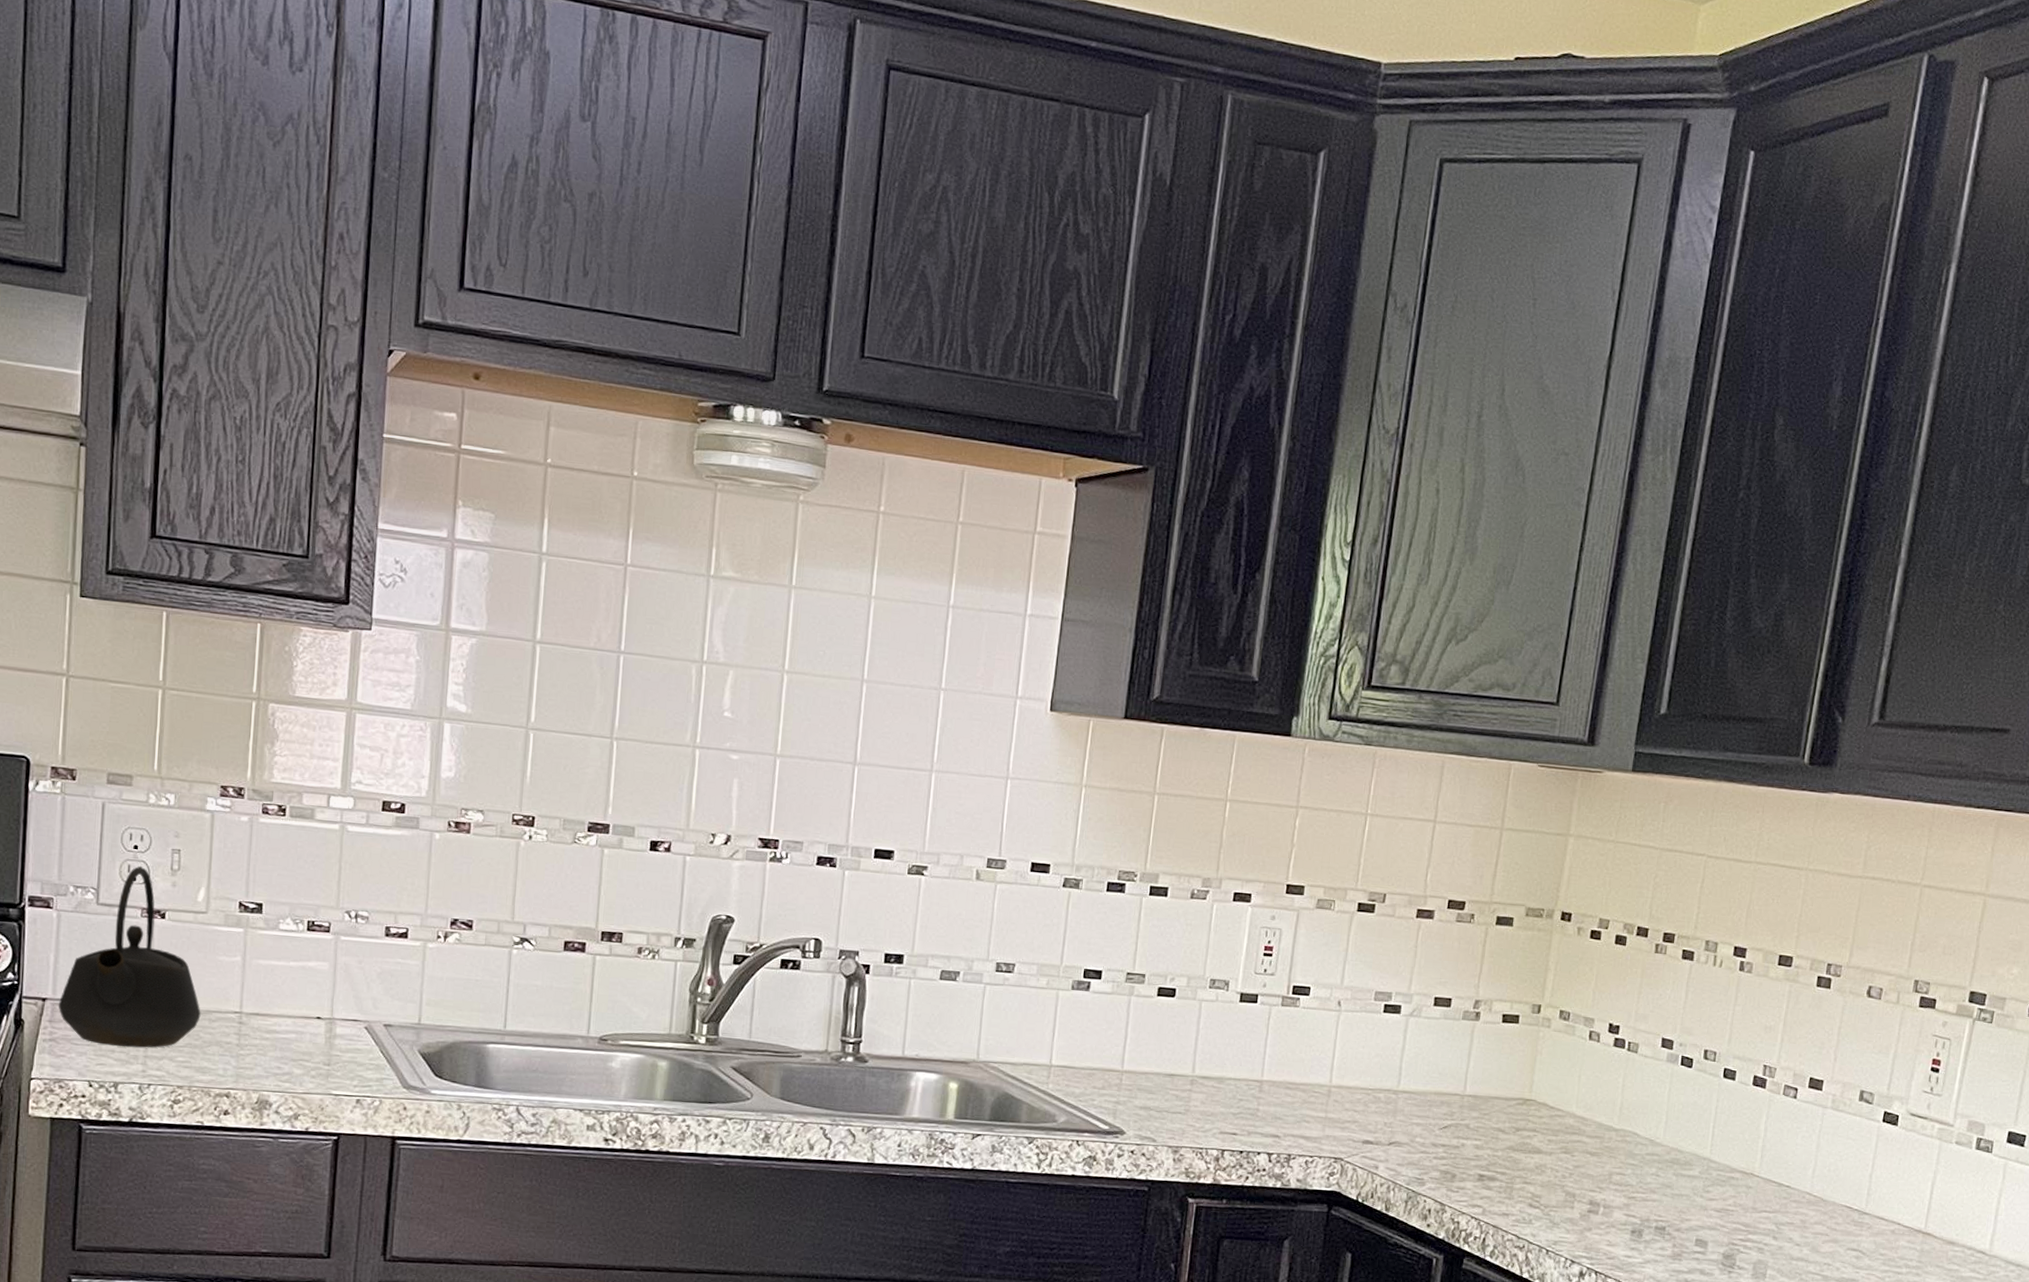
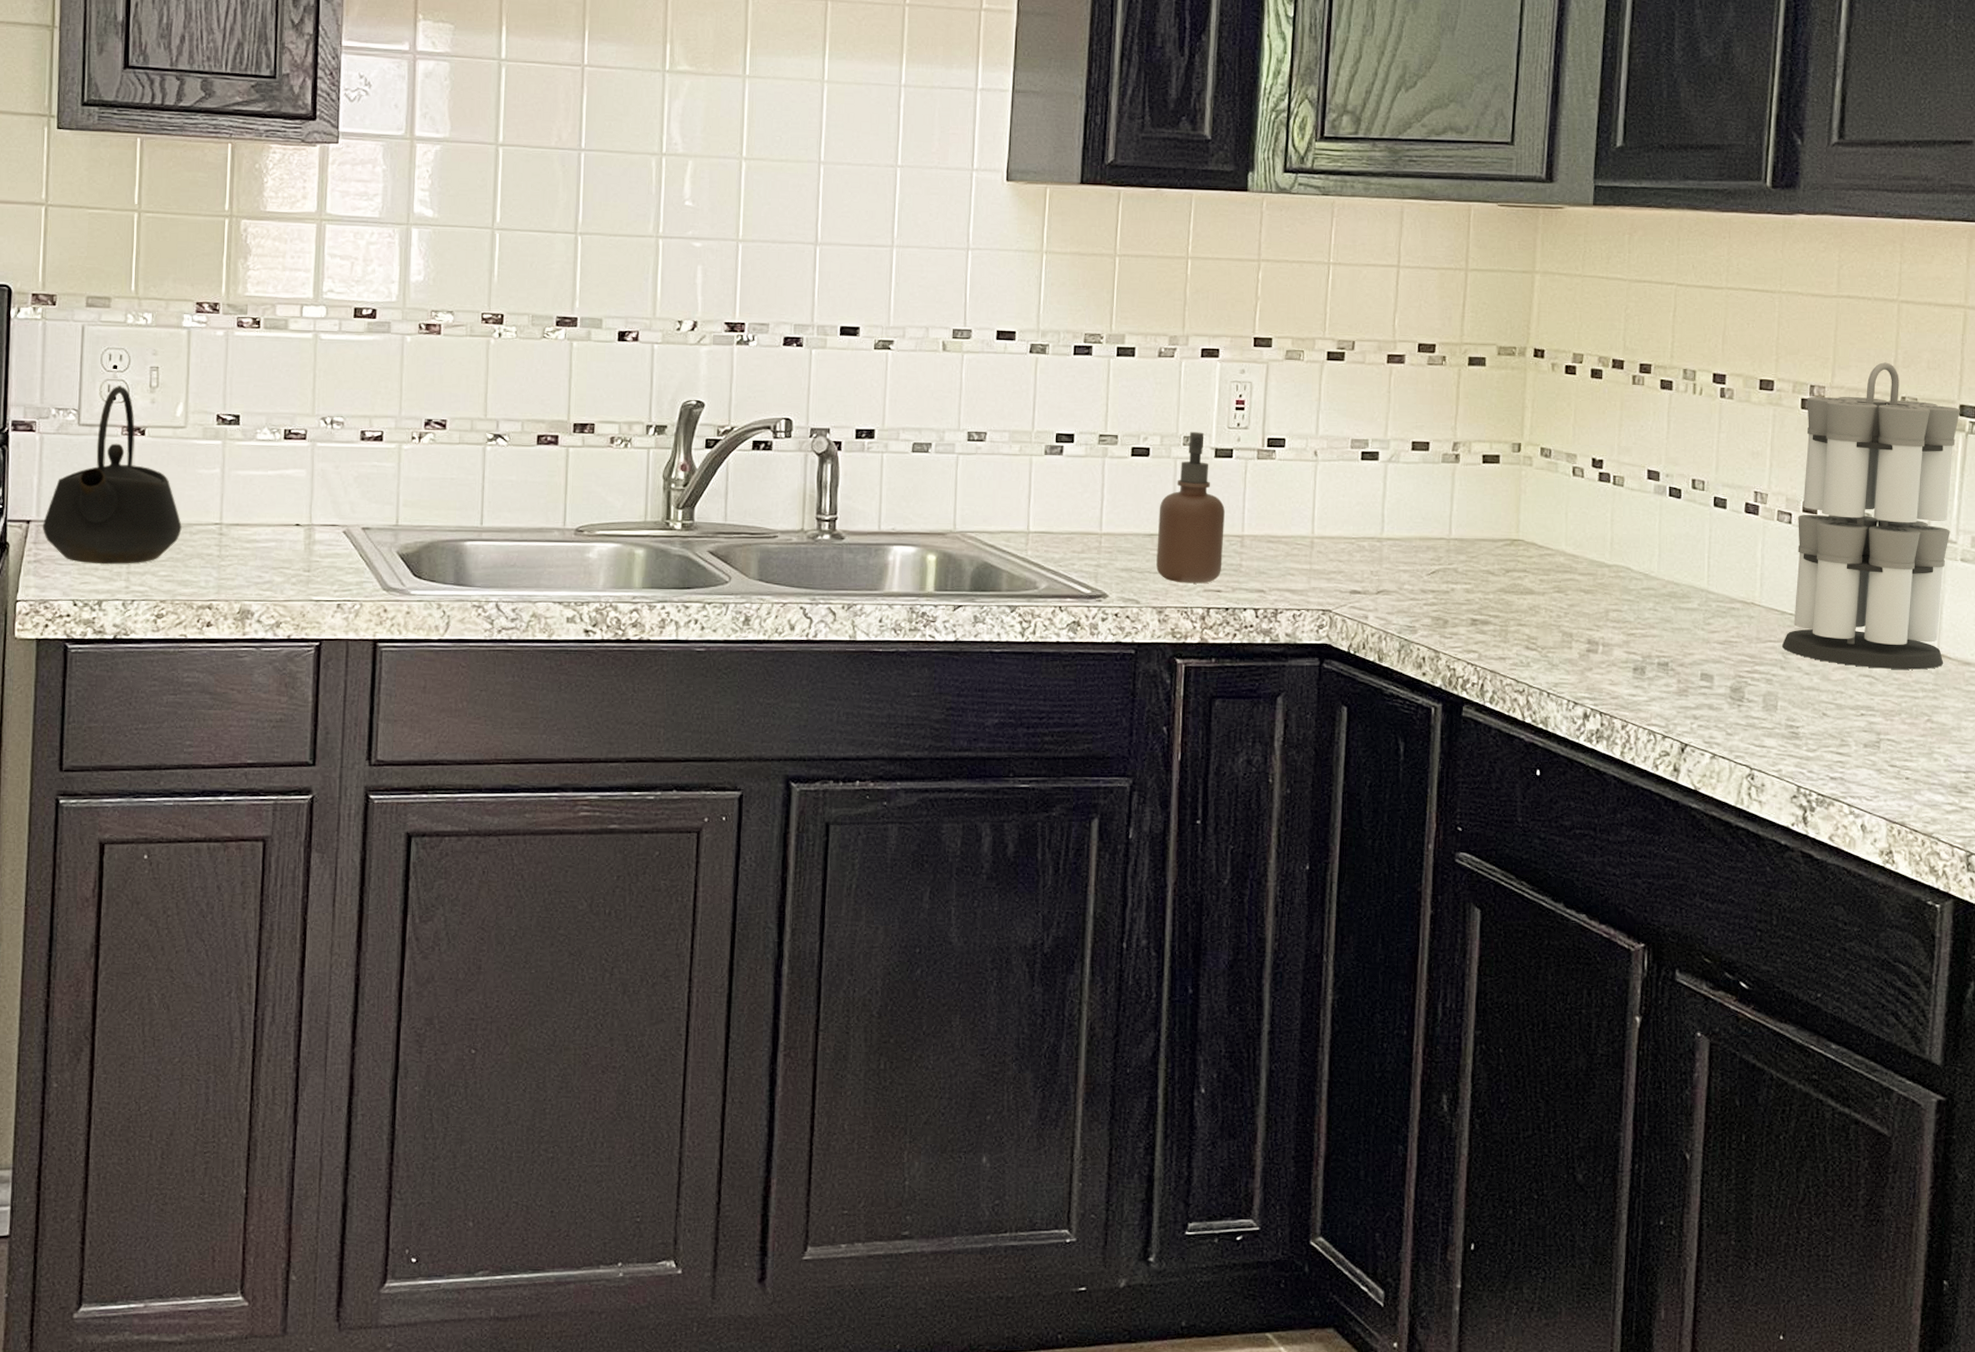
soap dispenser: none [1175,975,1246,1126] -> present [1156,432,1225,584]
spice rack: none [1776,945,1970,1247] -> present [1782,362,1960,670]

